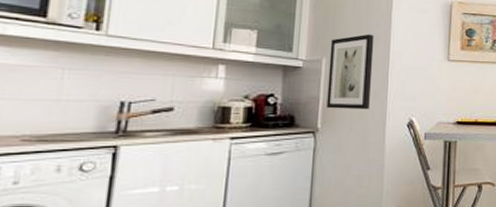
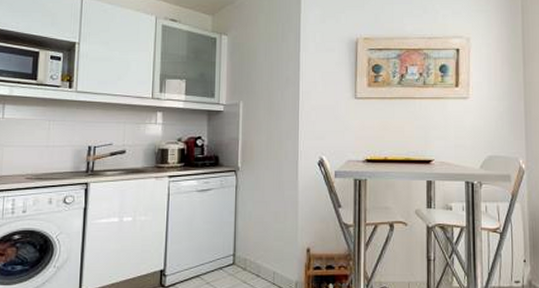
wall art: present [326,34,374,110] -> none [245,76,285,149]

